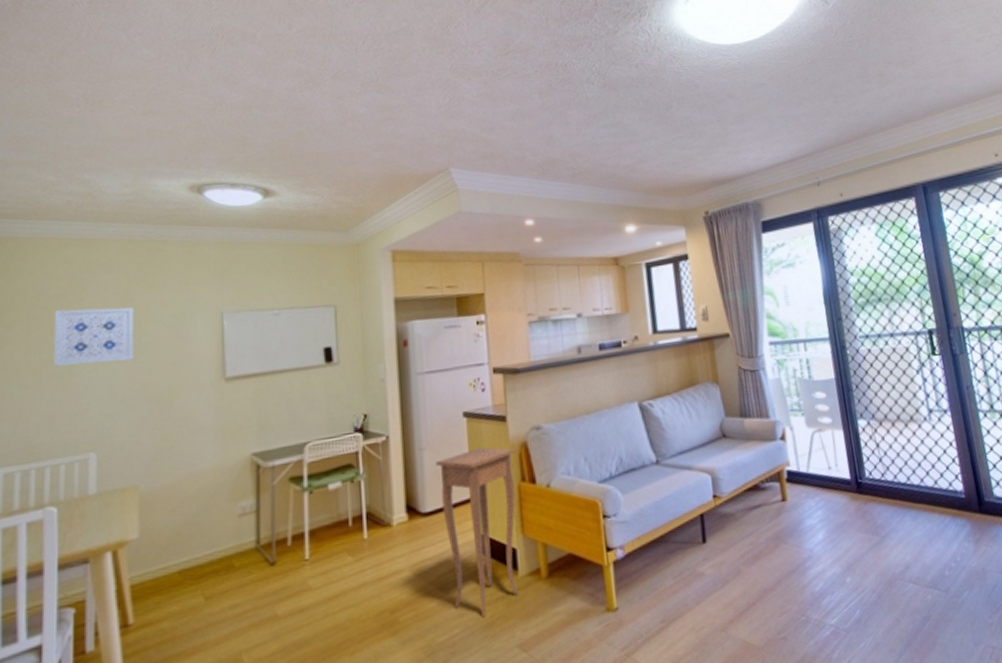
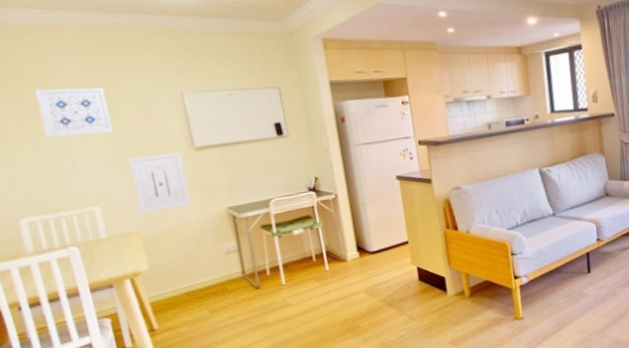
wall art: none [143,383,208,463] -> present [127,151,191,214]
side table: present [436,447,519,618] -> none [377,203,449,324]

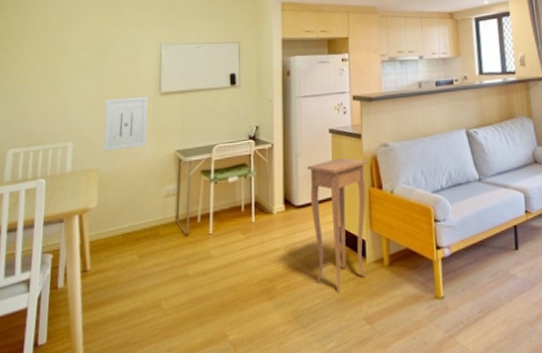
wall art: present [34,87,114,138] -> none [48,38,103,79]
side table: none [377,203,449,324] -> present [307,157,368,293]

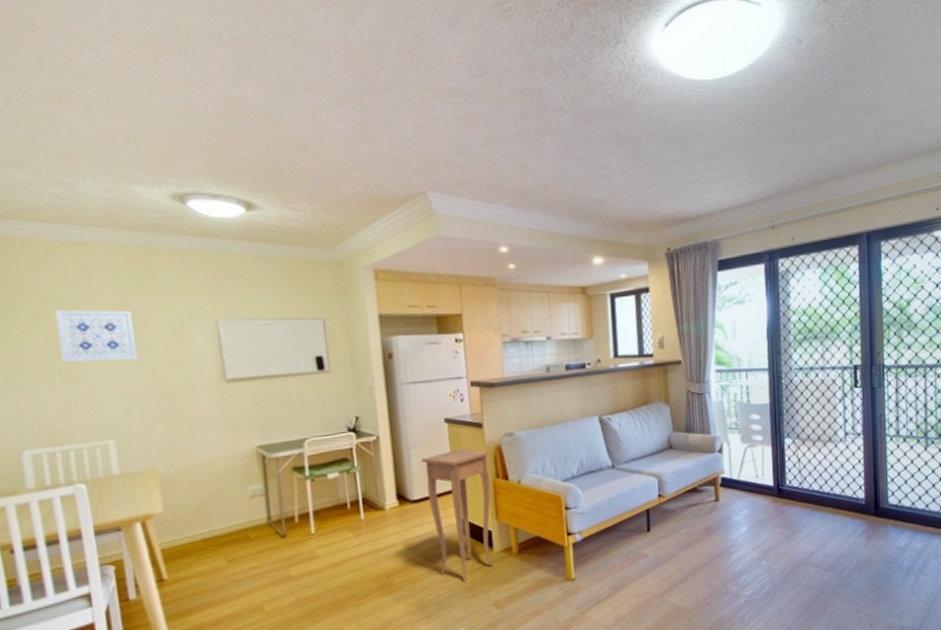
wall art: none [48,38,103,79] -> present [54,309,138,362]
wall art: present [103,96,148,152] -> none [151,383,217,450]

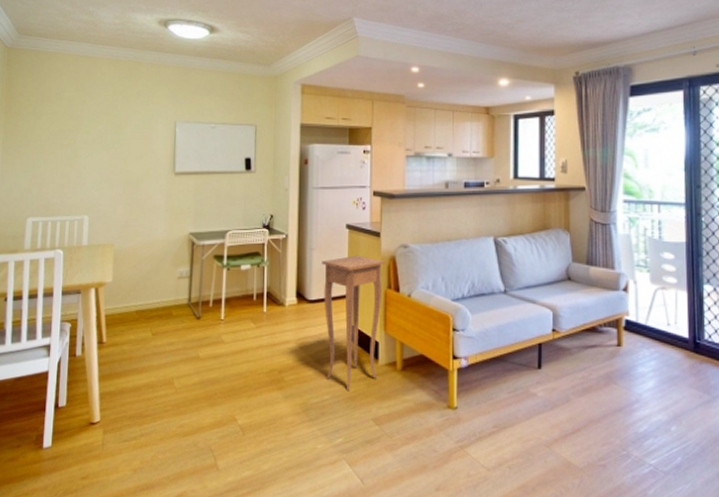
wall art: present [54,309,138,362] -> none [64,108,118,151]

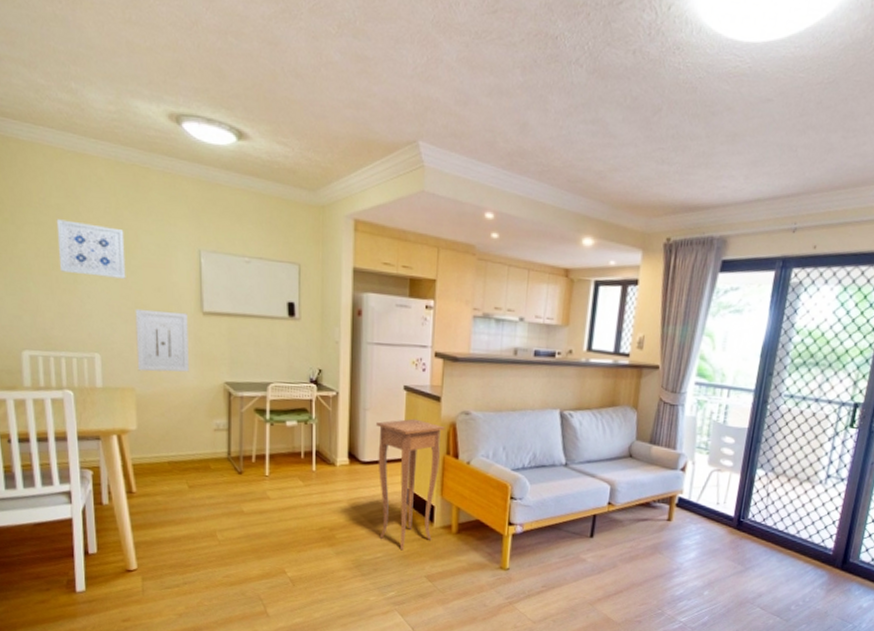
wall art: none [64,108,118,151] -> present [56,219,126,279]
wall art: none [117,174,162,228] -> present [135,308,189,372]

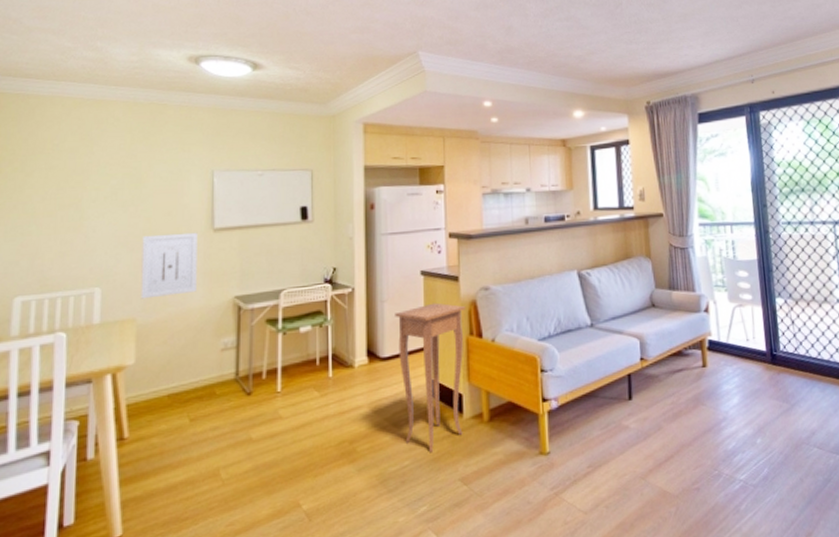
wall art: present [56,219,126,279] -> none [66,161,137,211]

